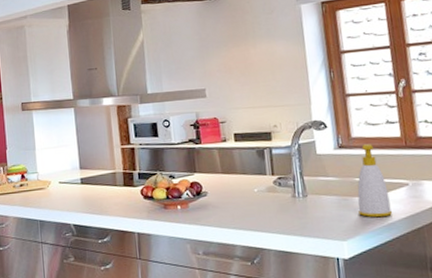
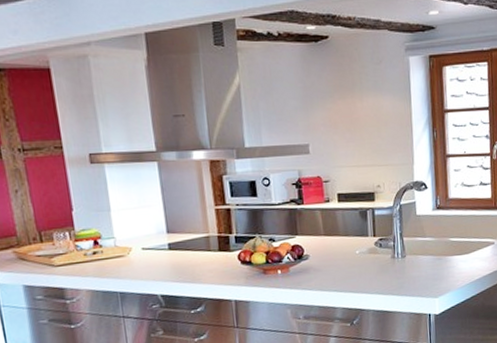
soap bottle: present [357,144,393,218] -> none [450,205,479,275]

